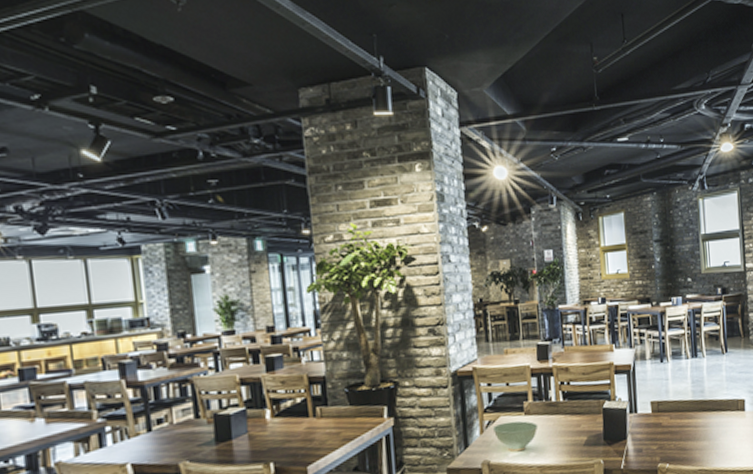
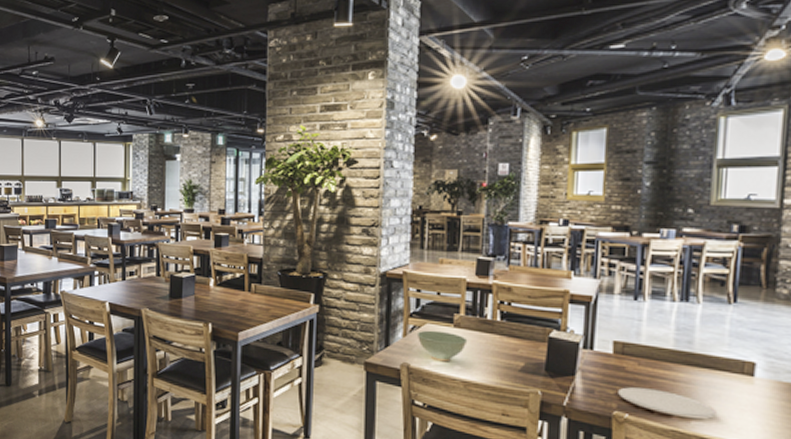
plate: none [659,437,727,458] -> present [618,387,718,420]

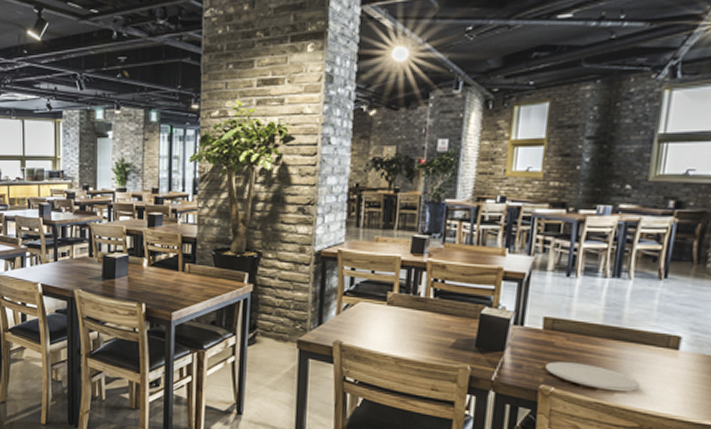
bowl: present [416,330,468,362] -> none [349,308,401,340]

